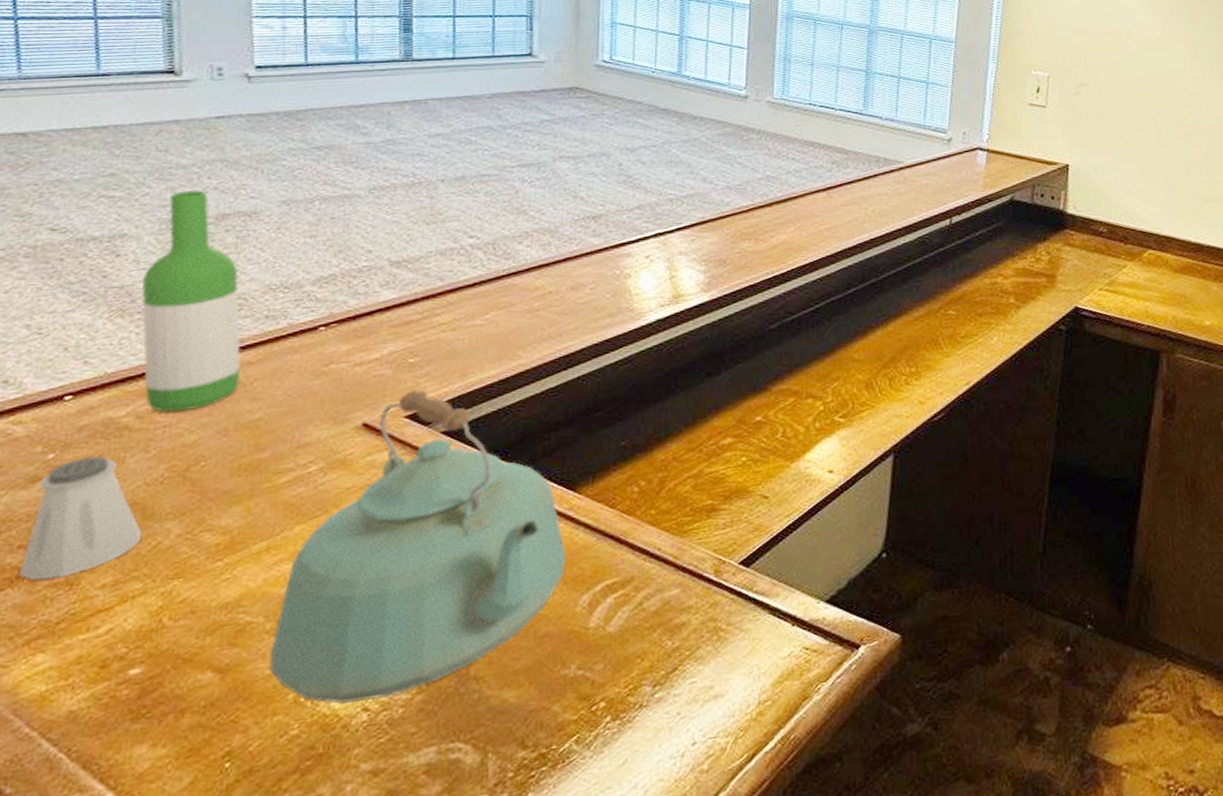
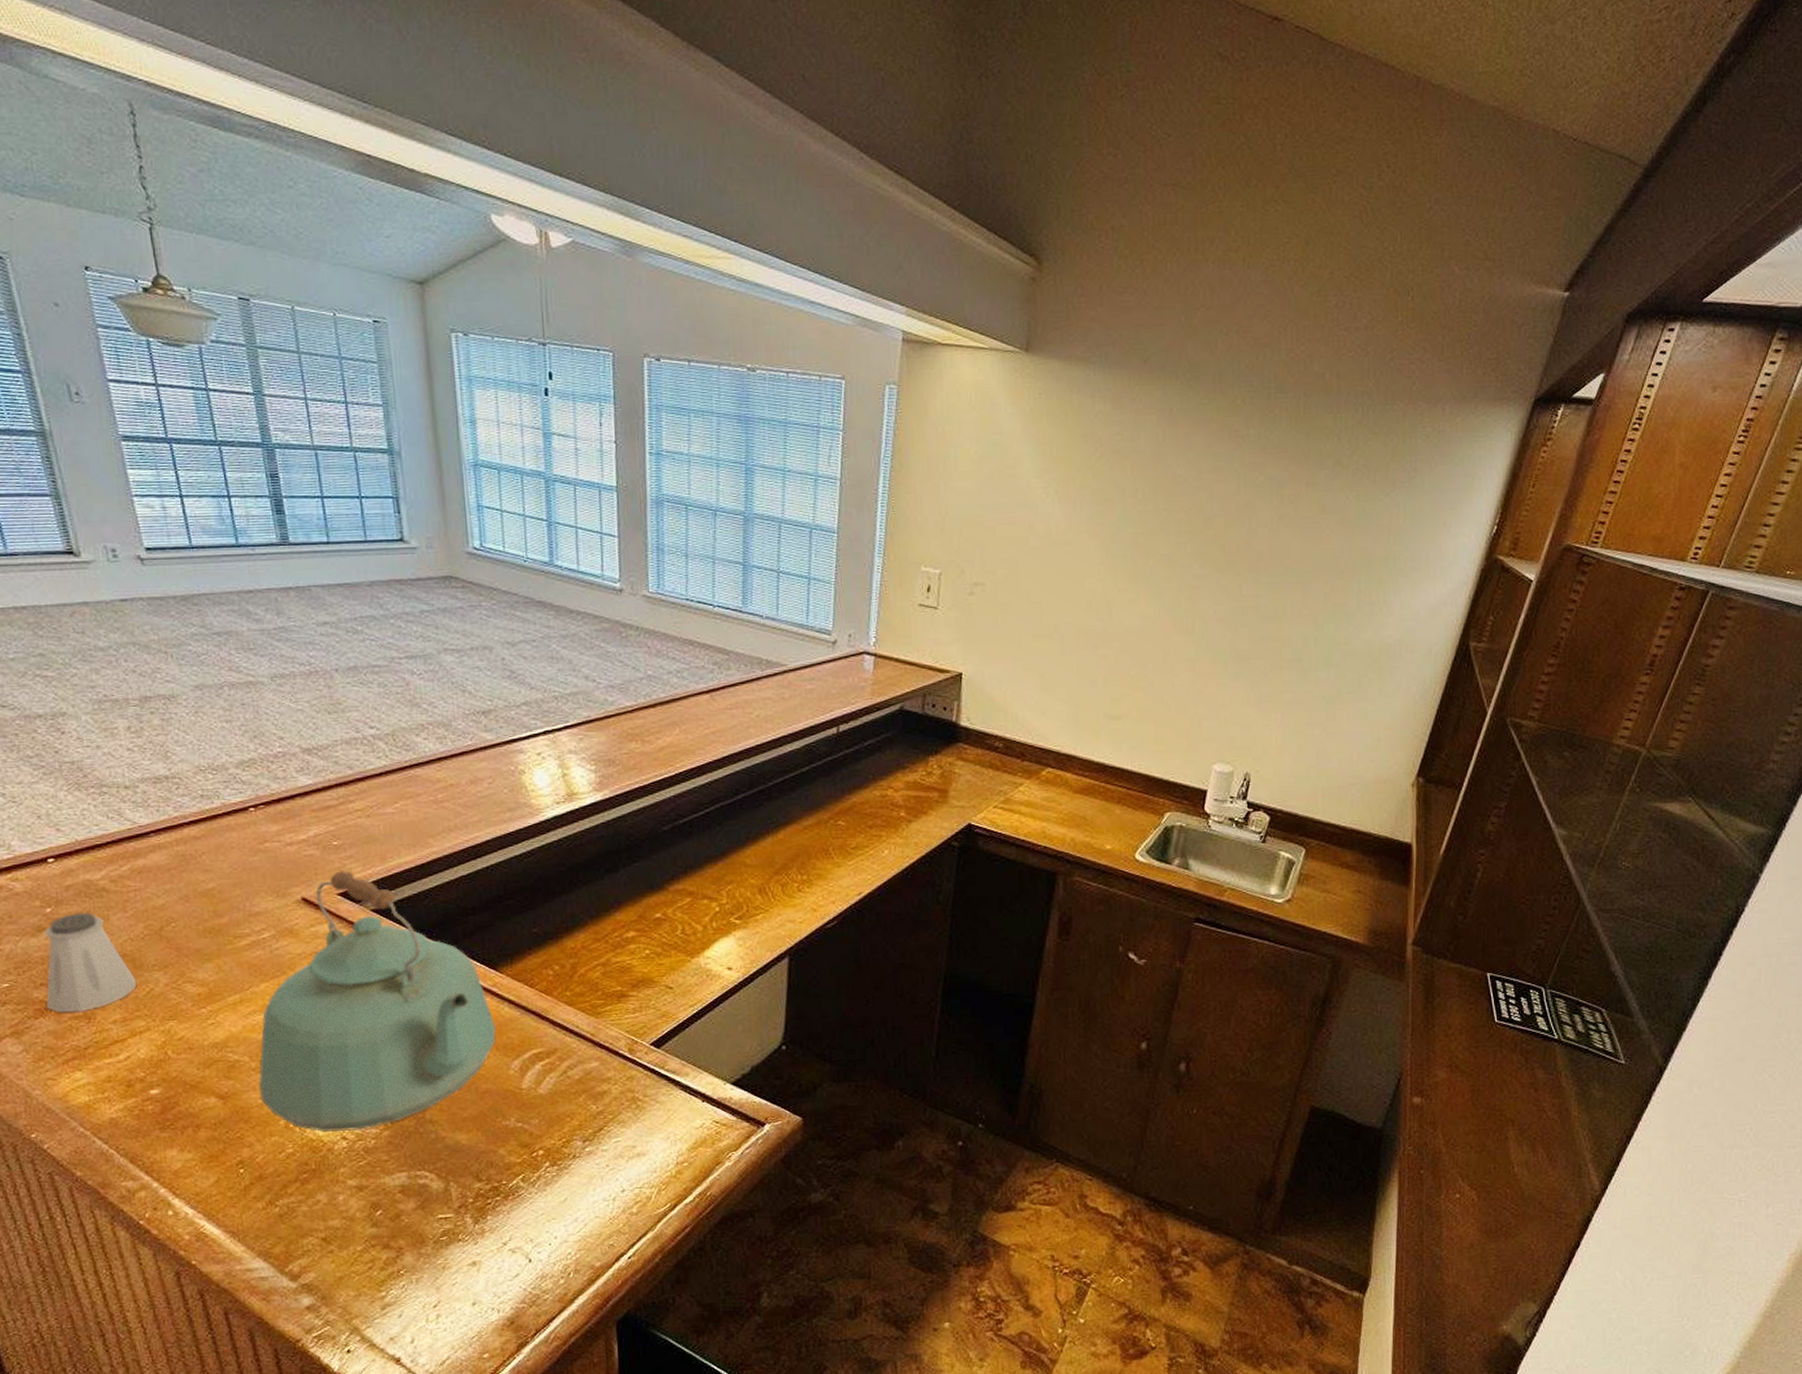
wine bottle: present [141,190,241,413] -> none [89,672,191,878]

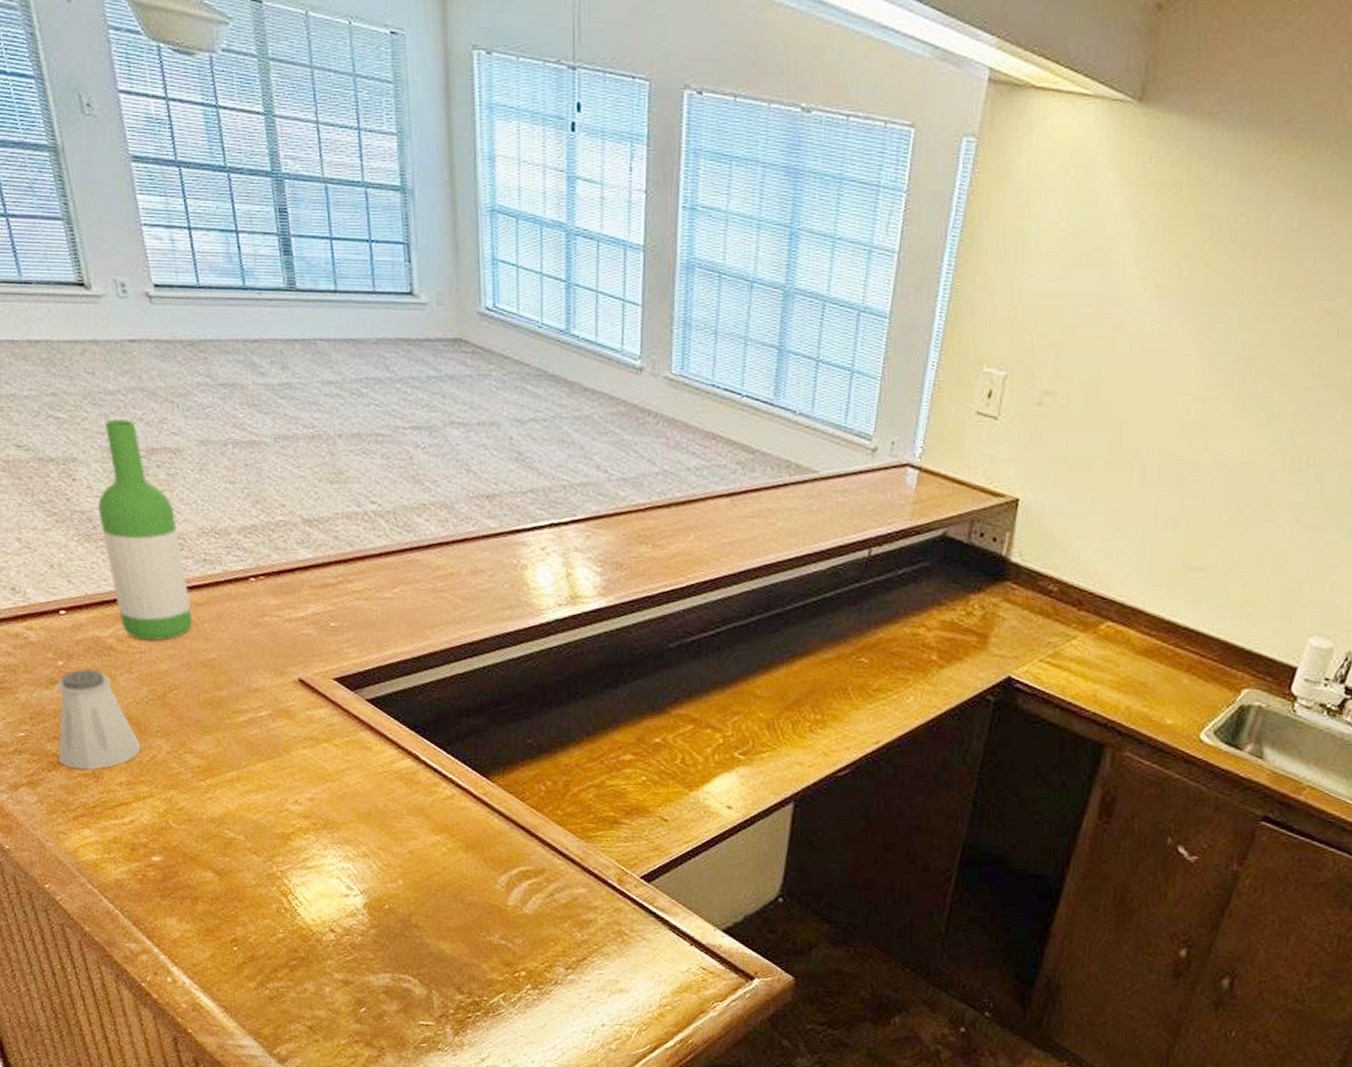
wine bottle: none [89,672,191,878] -> present [98,419,193,641]
kettle: present [259,870,496,1133] -> none [253,654,484,925]

